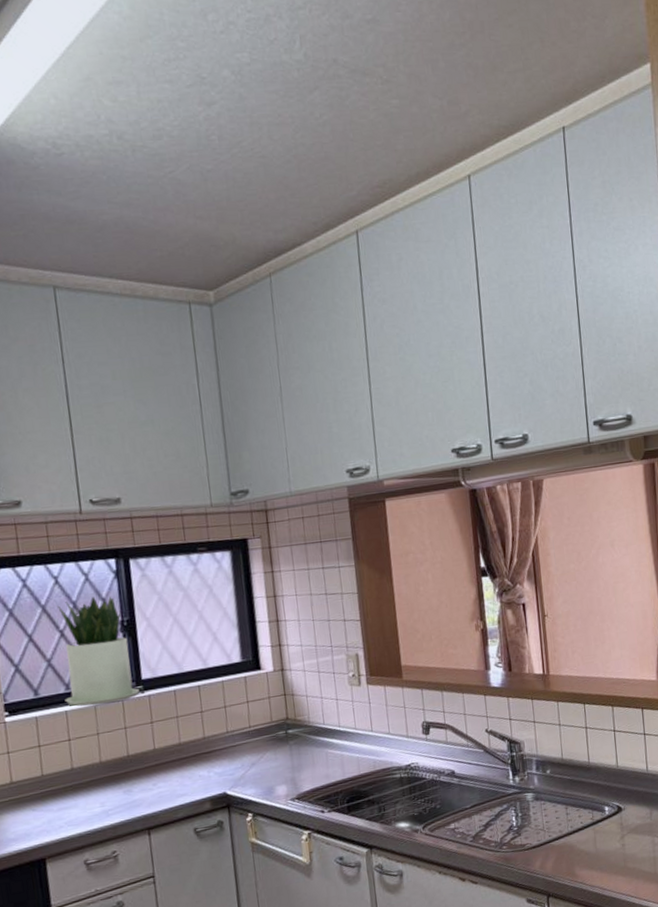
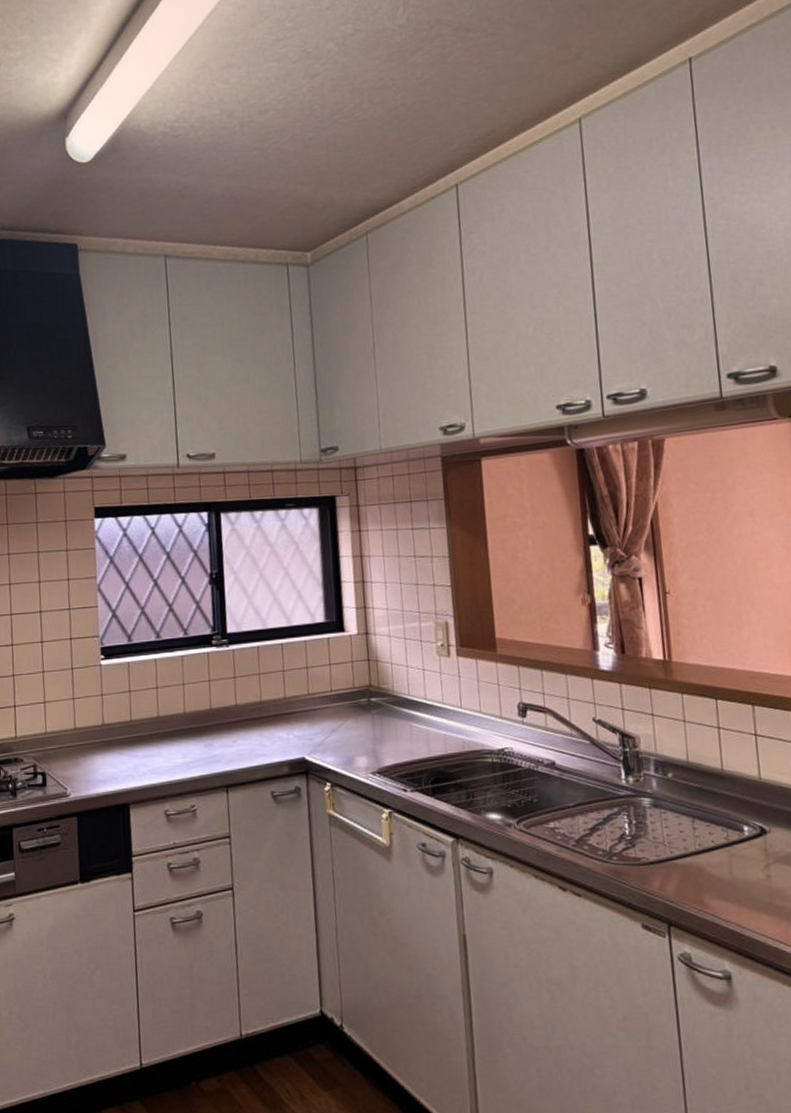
planter: present [57,596,139,707] -> none [153,549,224,656]

